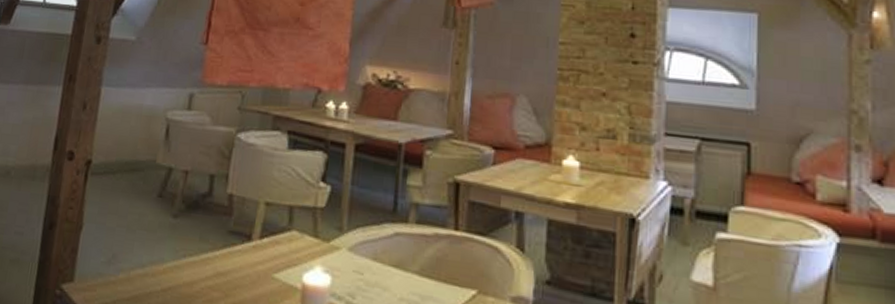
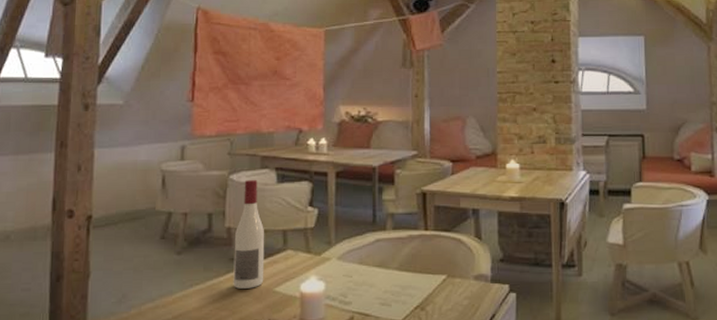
wine bottle: none [229,140,270,270] -> present [233,179,265,289]

